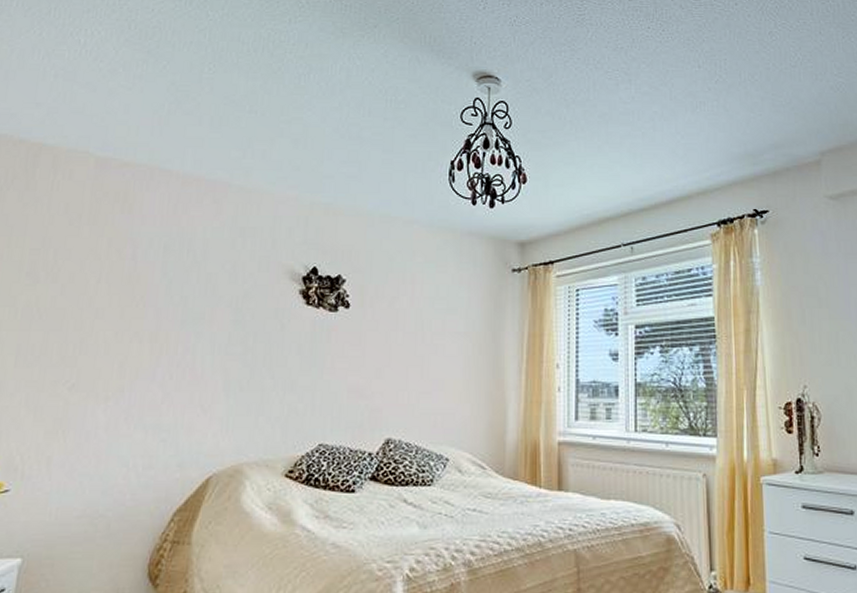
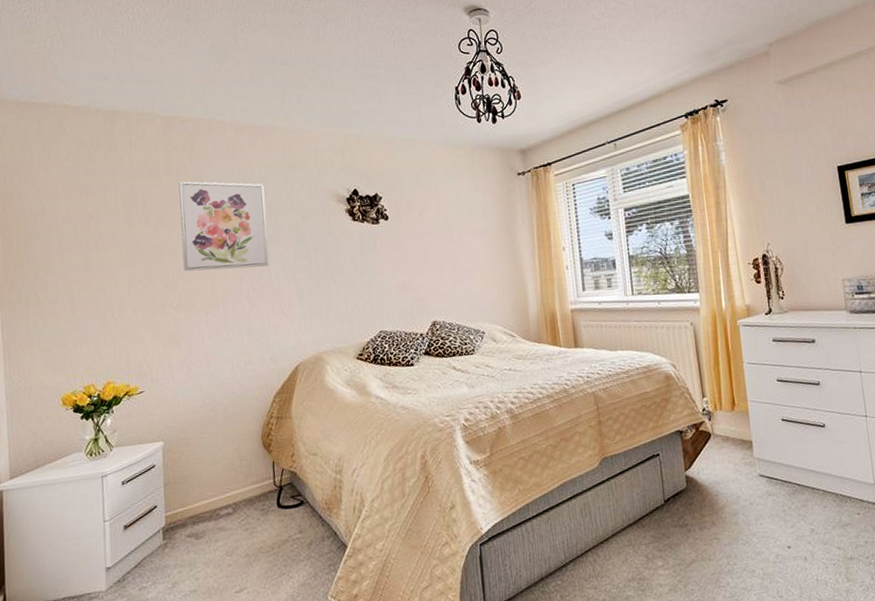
wall art: none [89,234,205,350] -> present [179,181,269,272]

